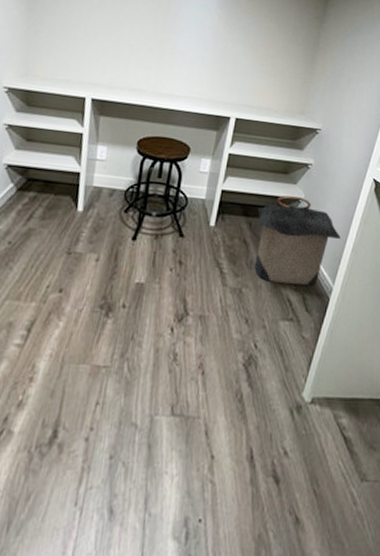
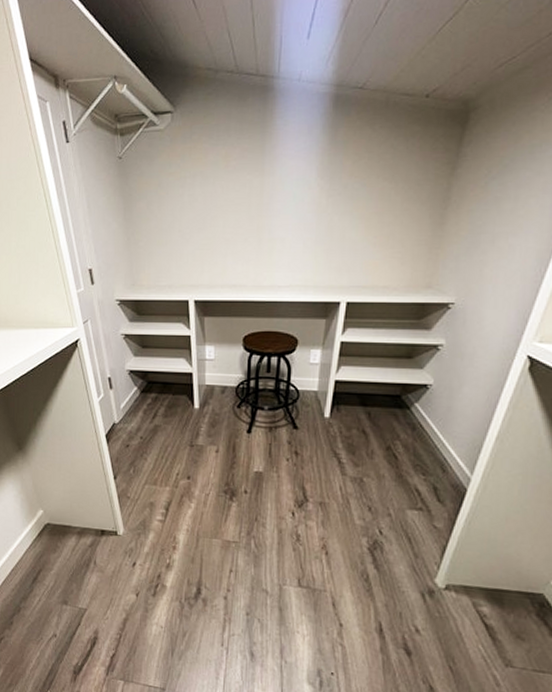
laundry hamper: present [254,195,340,286] -> none [376,381,481,476]

